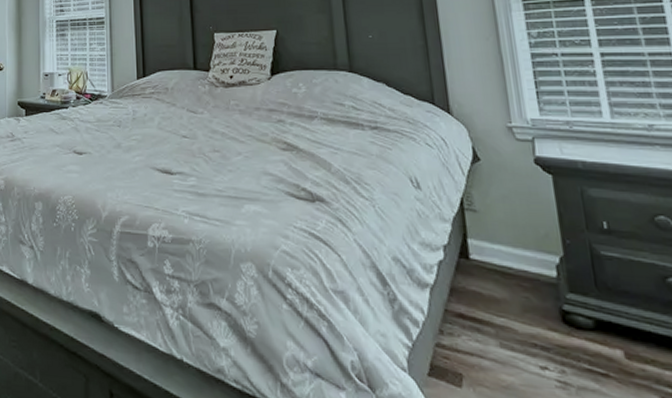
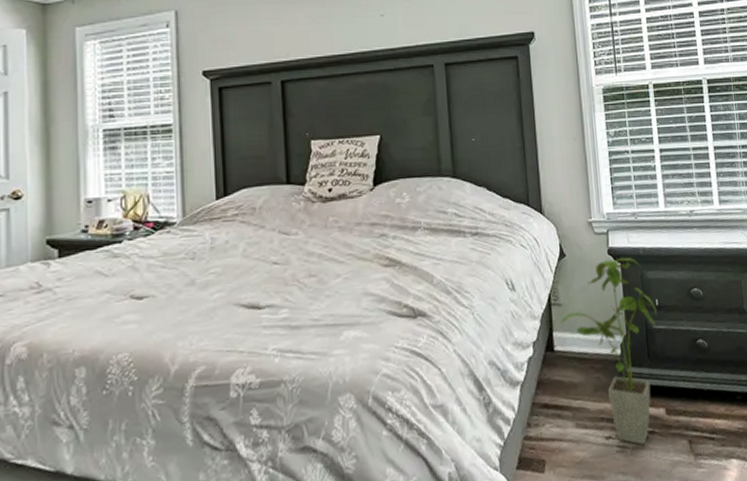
house plant: none [477,169,606,388] -> present [561,257,657,446]

